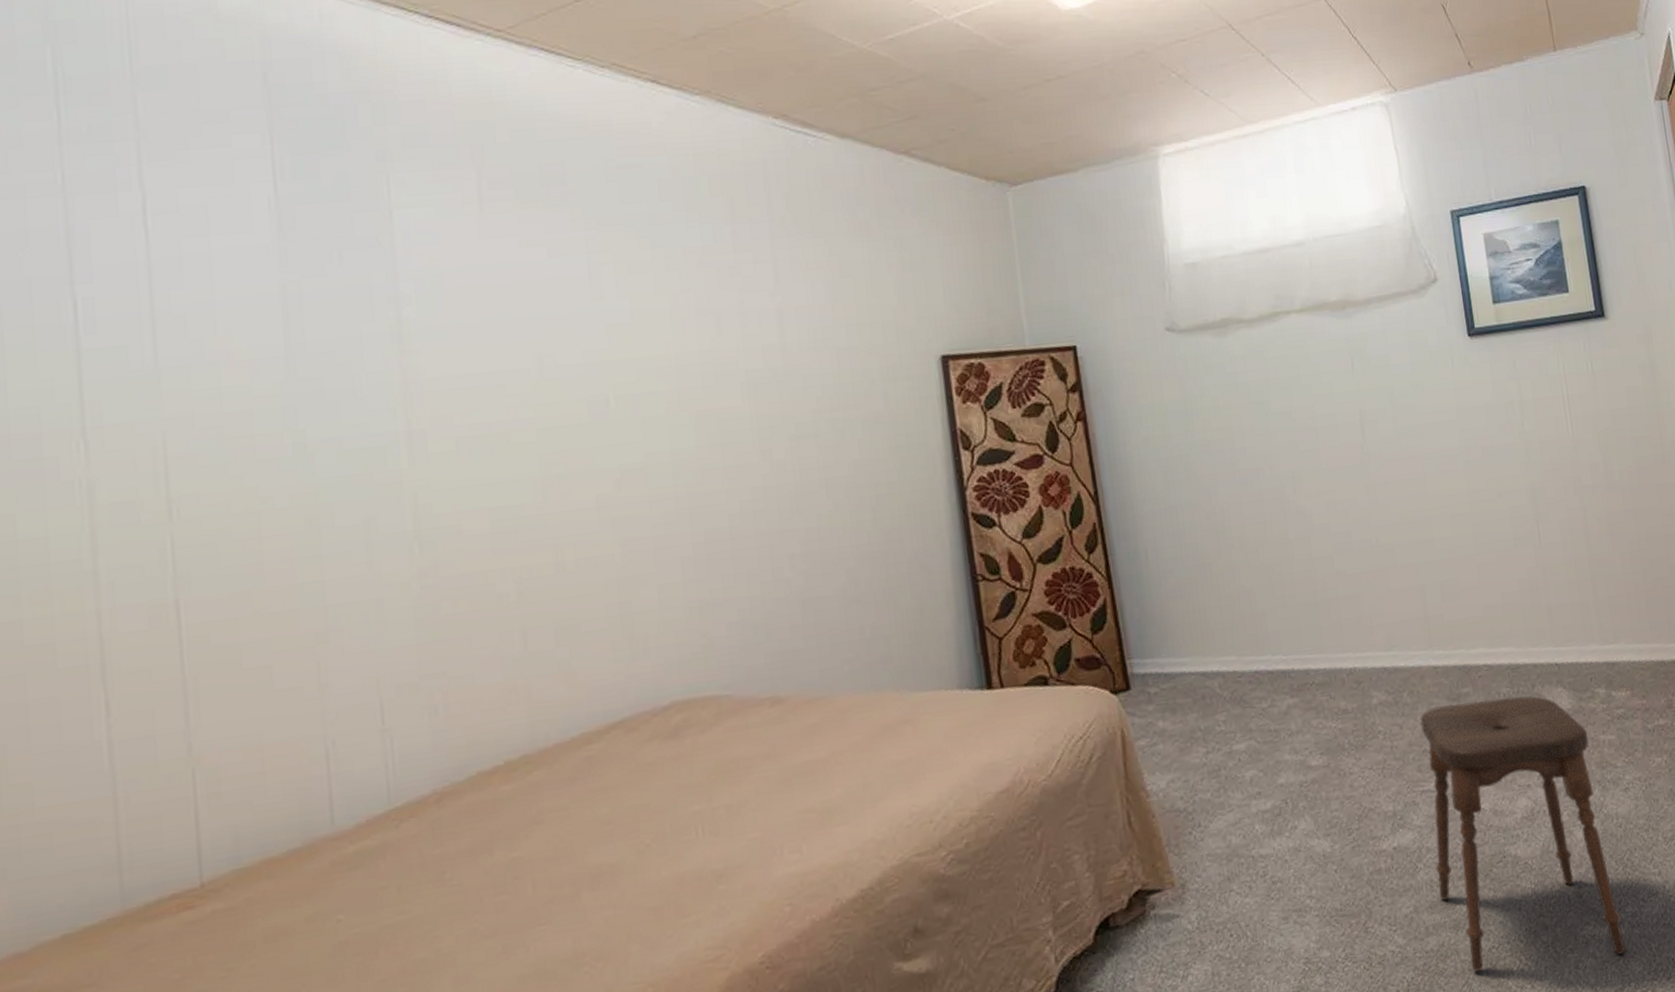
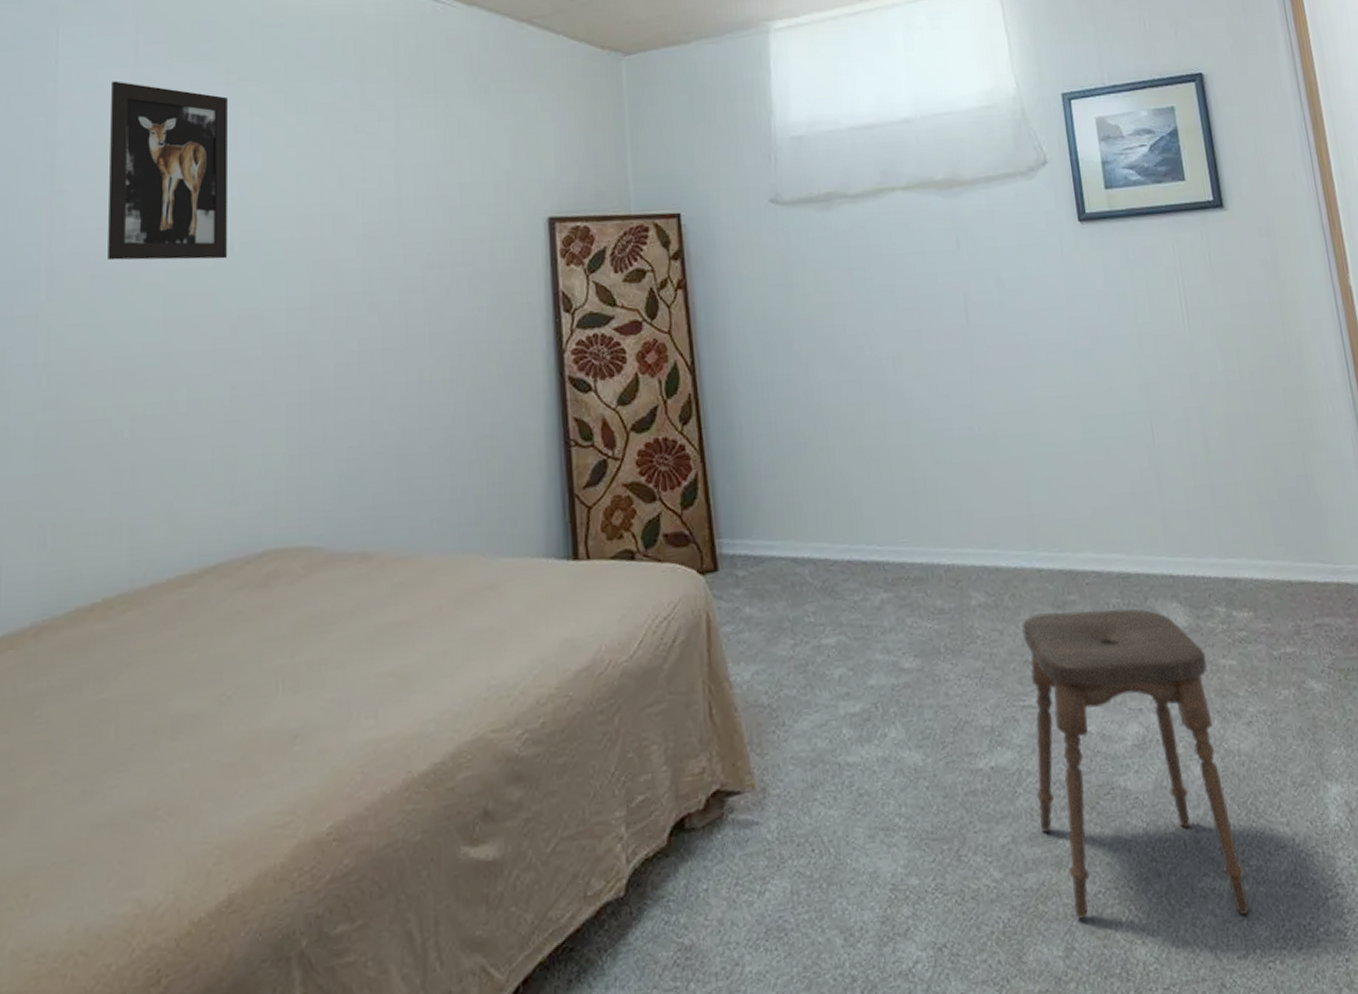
wall art: none [456,230,603,421] -> present [108,81,228,261]

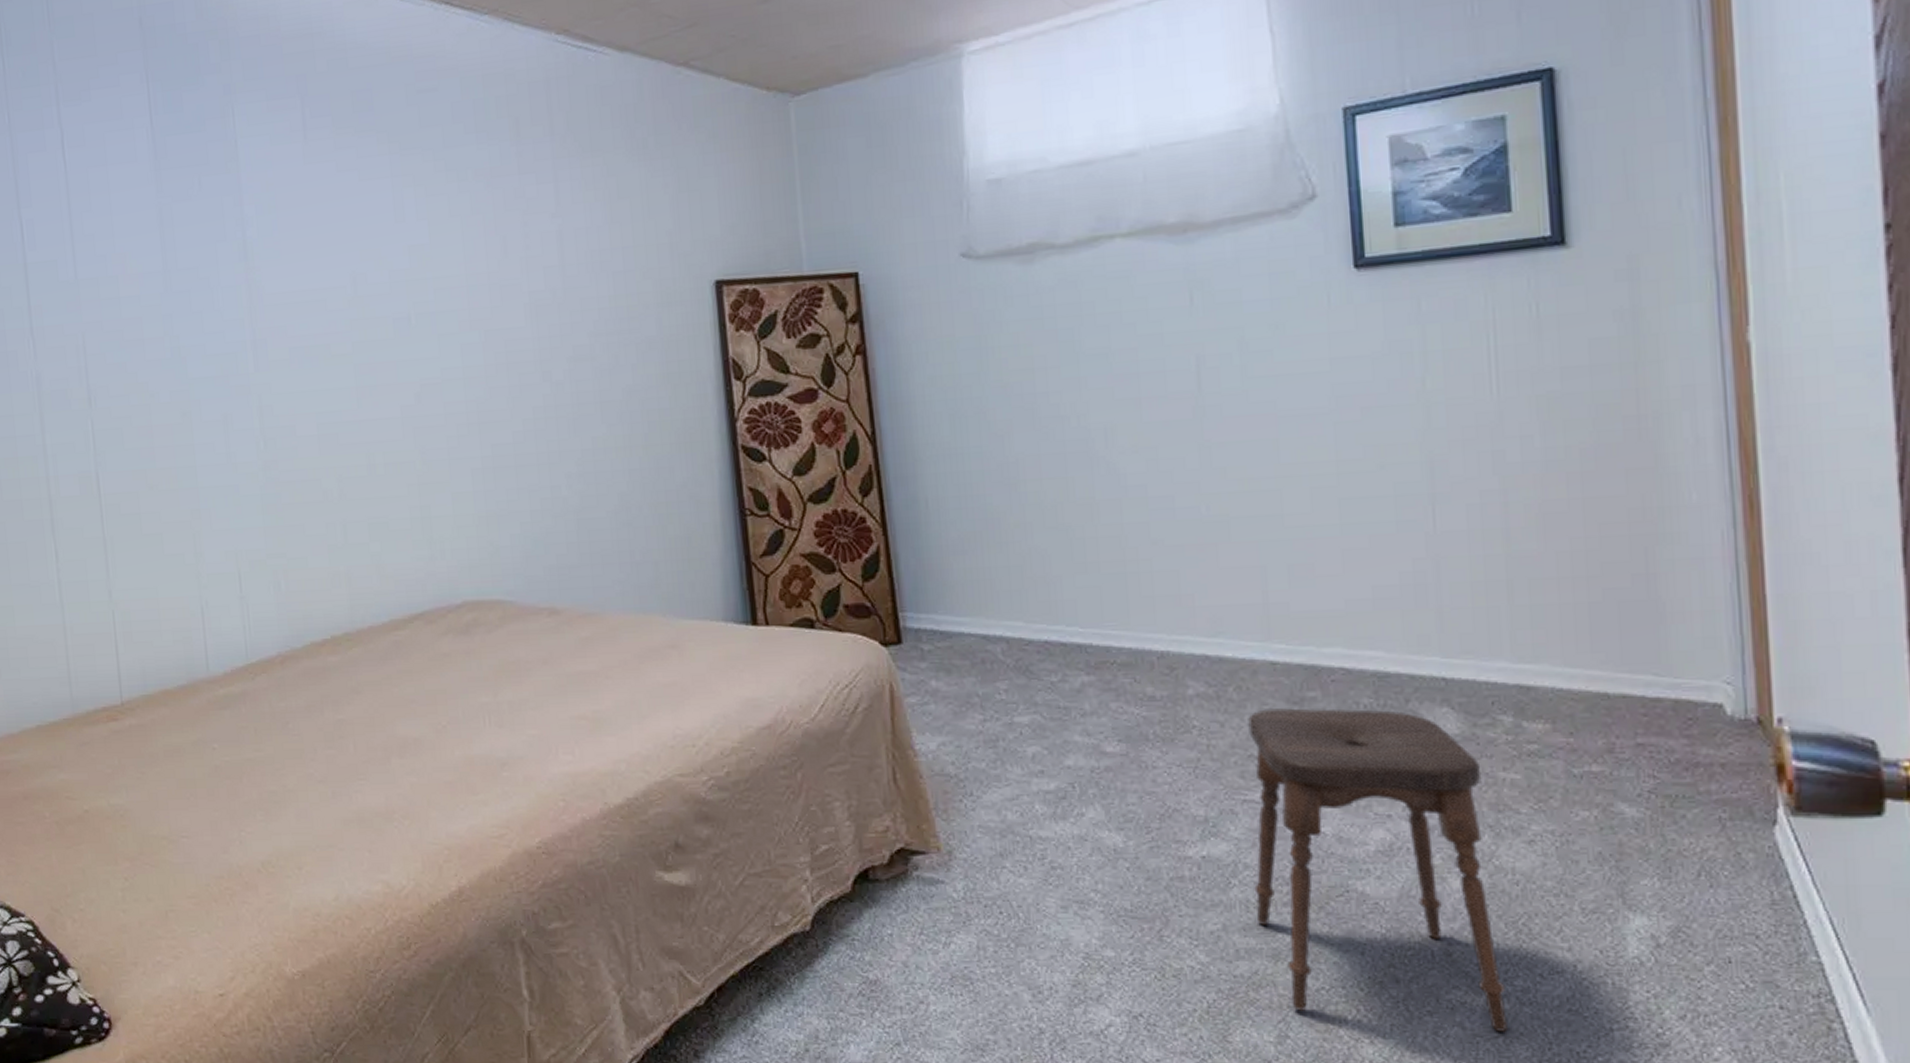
wall art: present [108,81,228,261] -> none [286,157,406,333]

